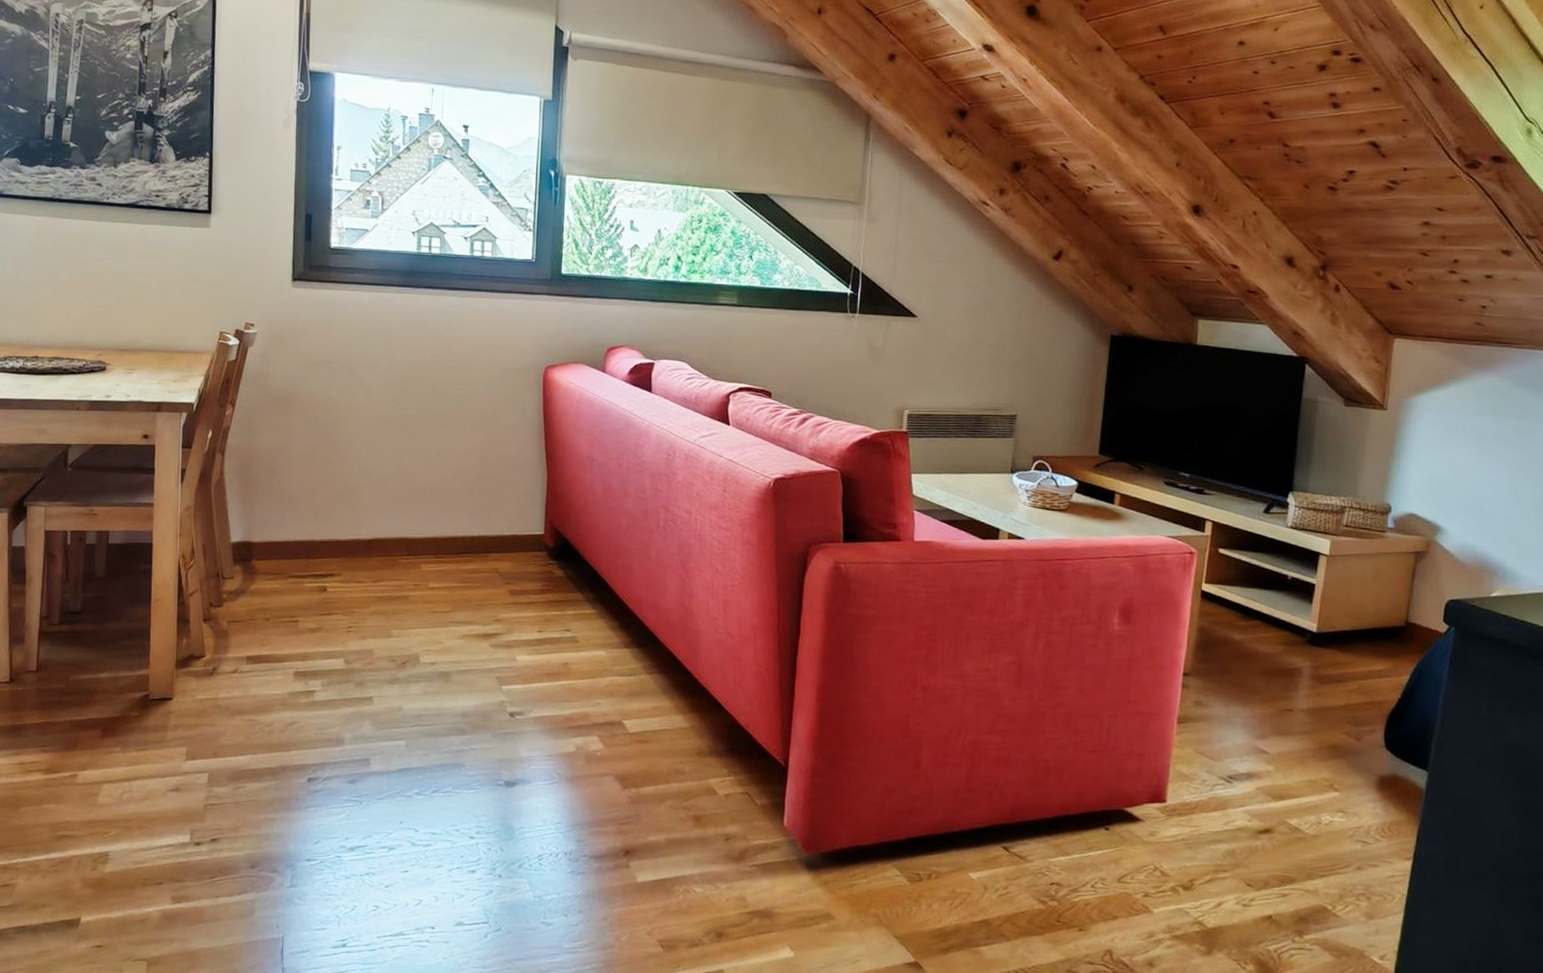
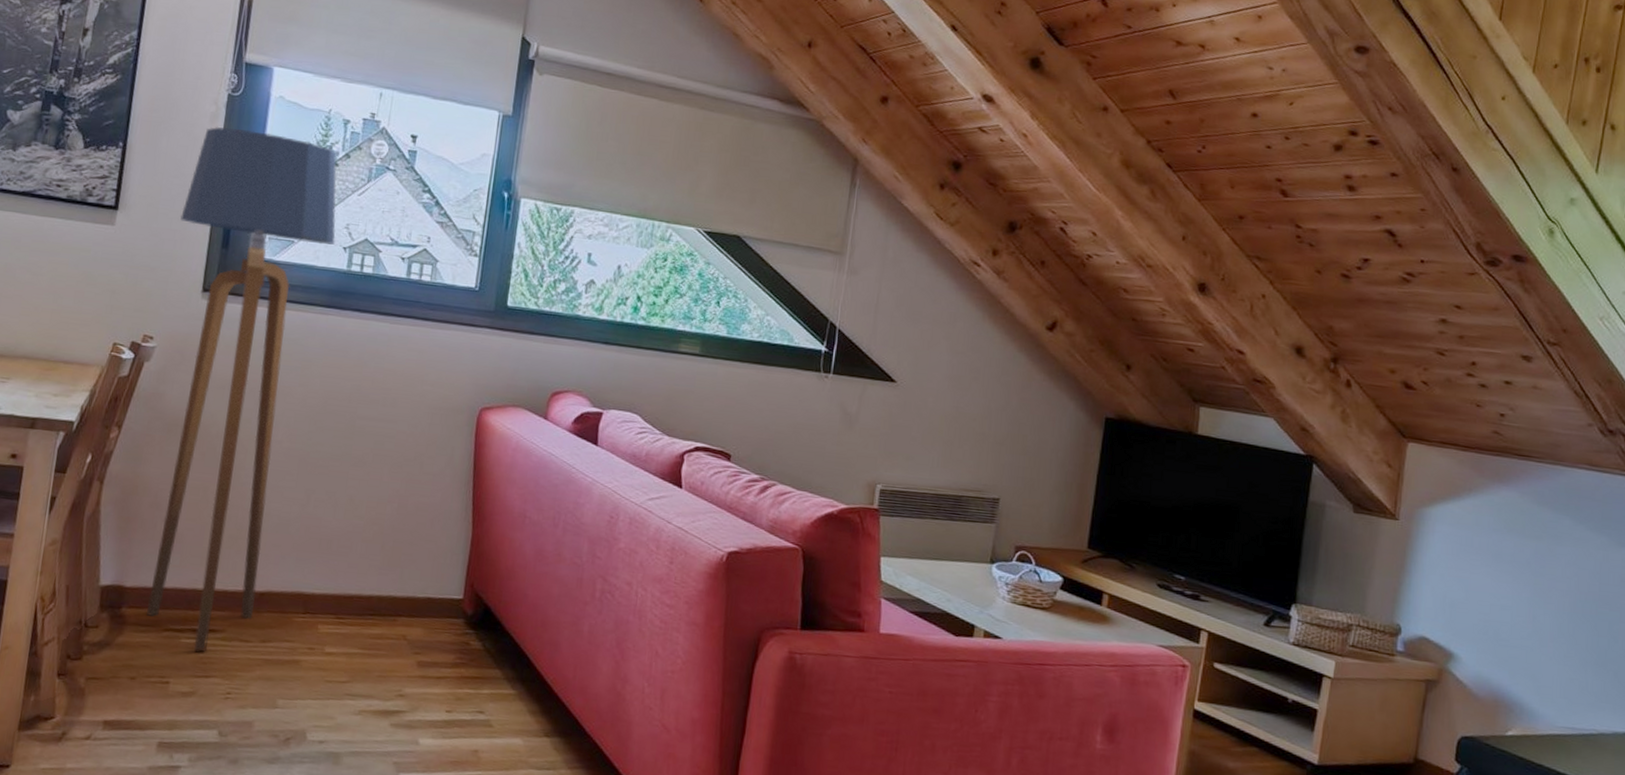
floor lamp: none [267,131,404,594] -> present [147,126,337,652]

